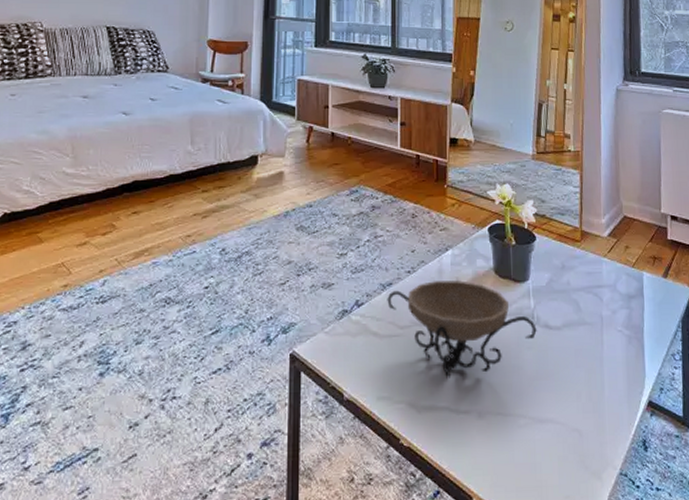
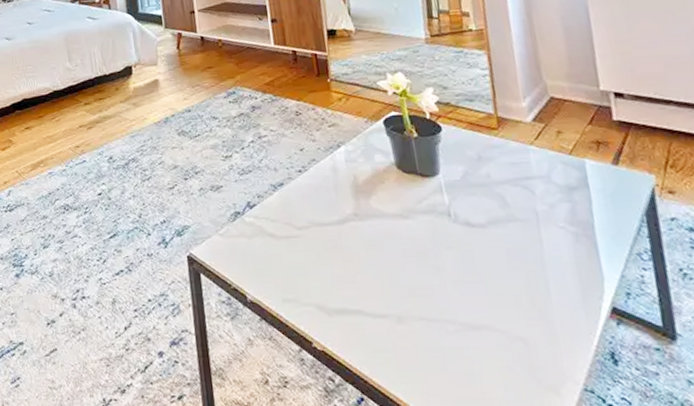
decorative bowl: present [387,279,537,378] -> none [279,177,456,280]

